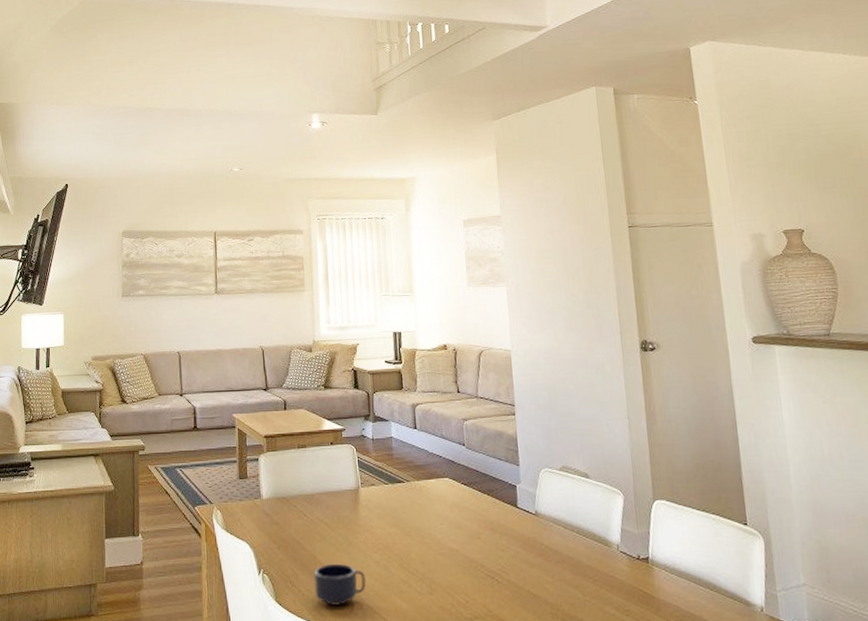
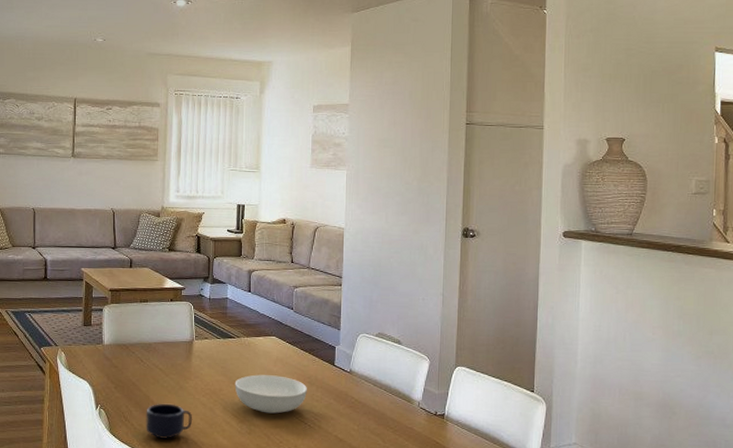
serving bowl: none [408,523,490,568] -> present [234,374,307,414]

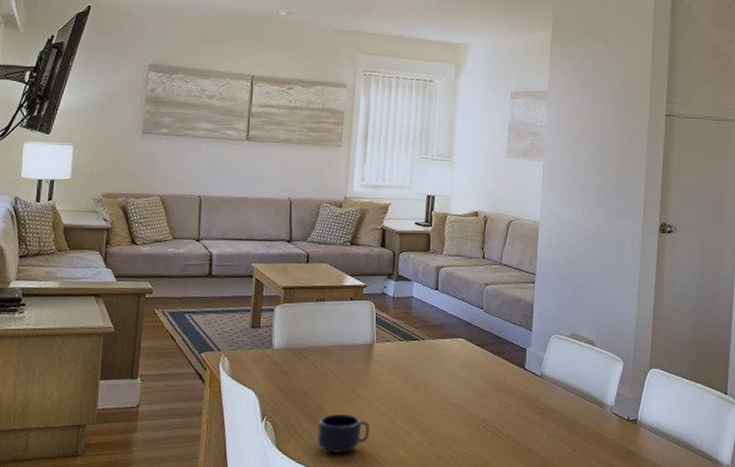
serving bowl: present [234,374,307,414] -> none [417,380,495,423]

